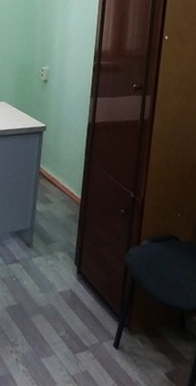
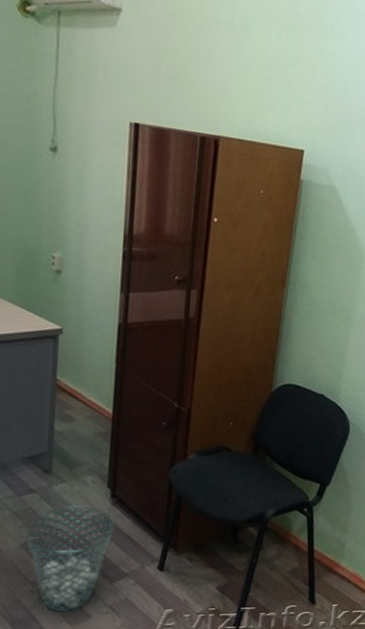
waste basket: none [9,277,79,376] -> present [25,506,115,612]

